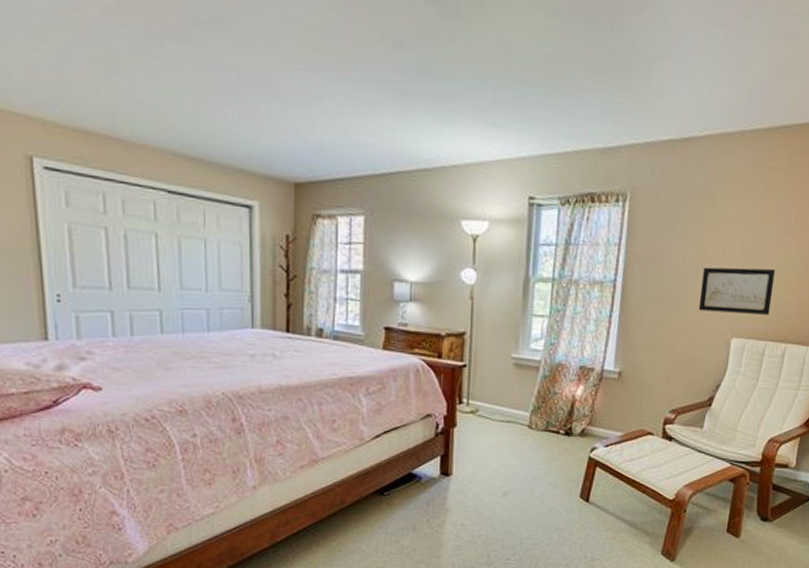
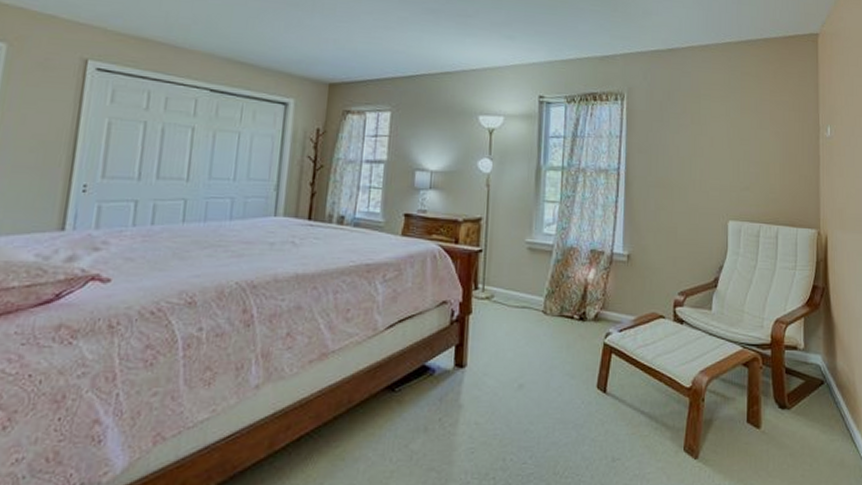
wall art: present [698,267,776,315] -> none [695,156,760,199]

